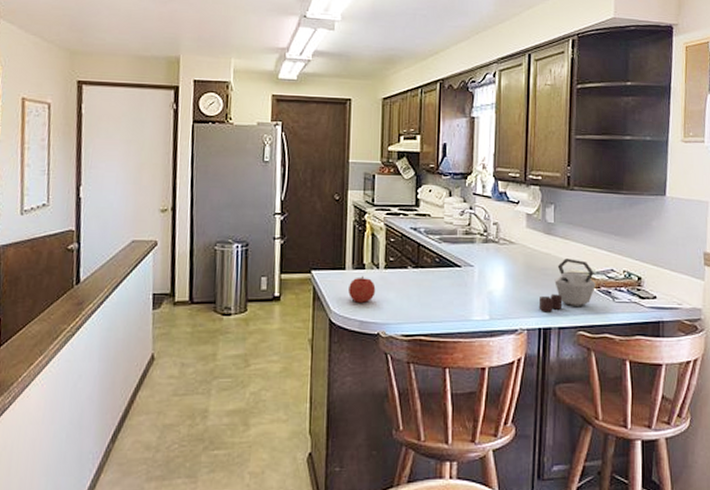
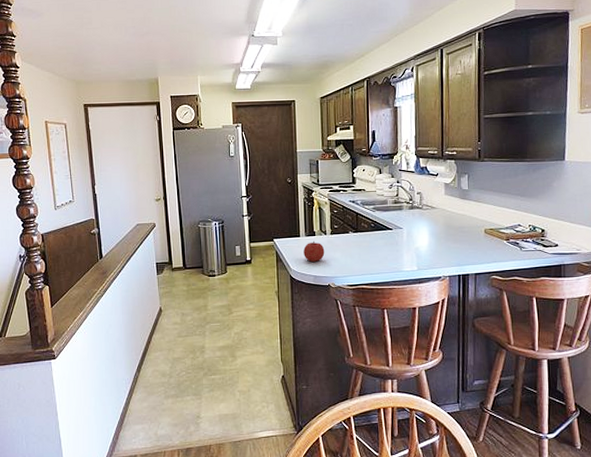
kettle: present [538,258,596,312] -> none [457,218,505,262]

